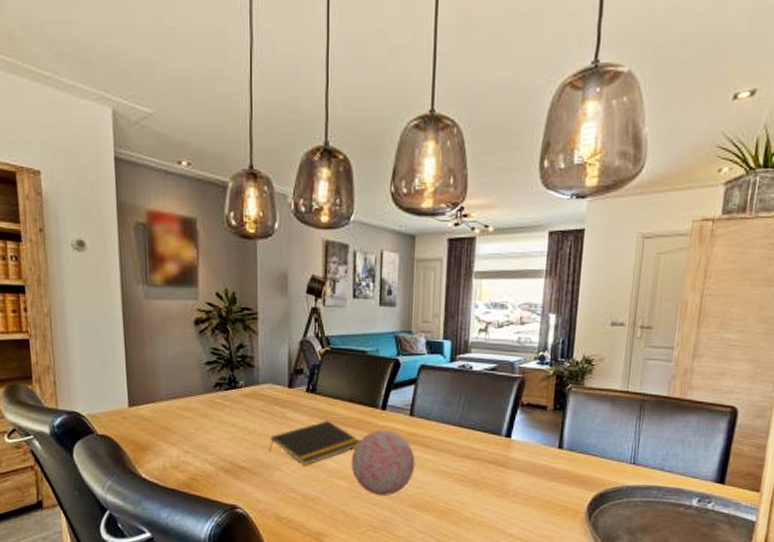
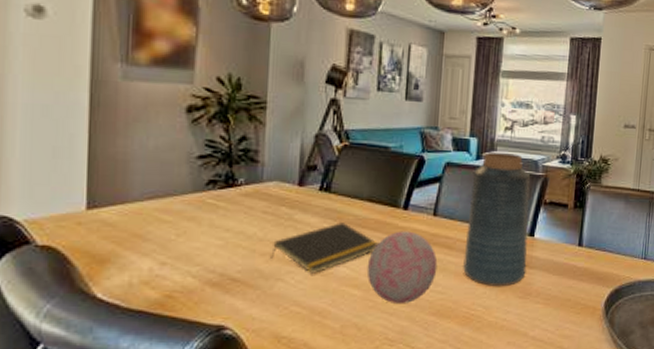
vase: none [440,354,506,484] -> present [463,151,530,286]

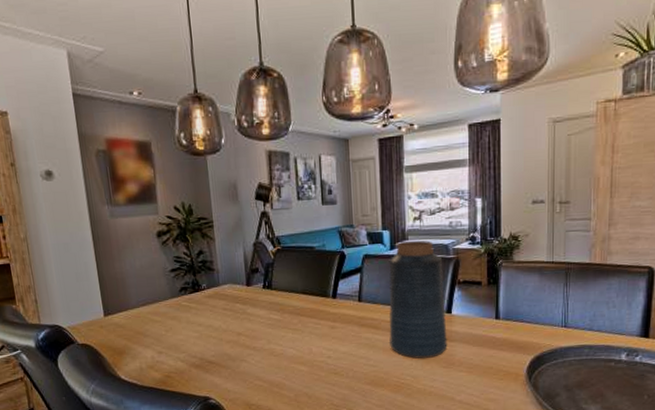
notepad: present [270,221,379,274] -> none [234,312,316,355]
decorative orb: present [366,231,438,305] -> none [309,316,368,377]

